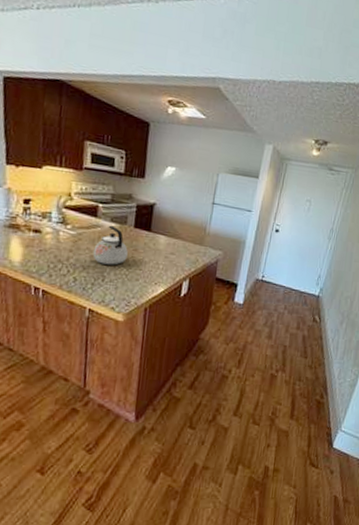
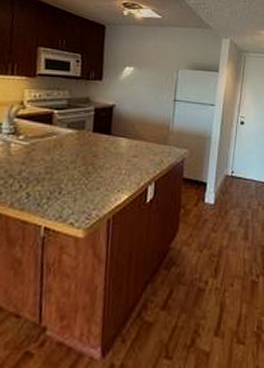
kettle: present [93,225,128,265] -> none [48,132,87,175]

